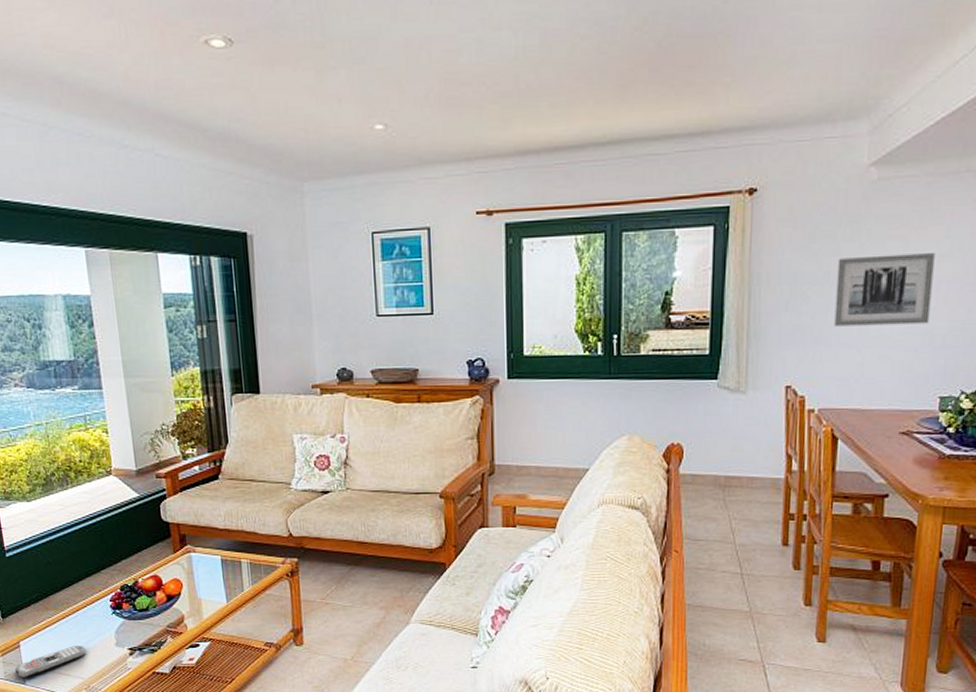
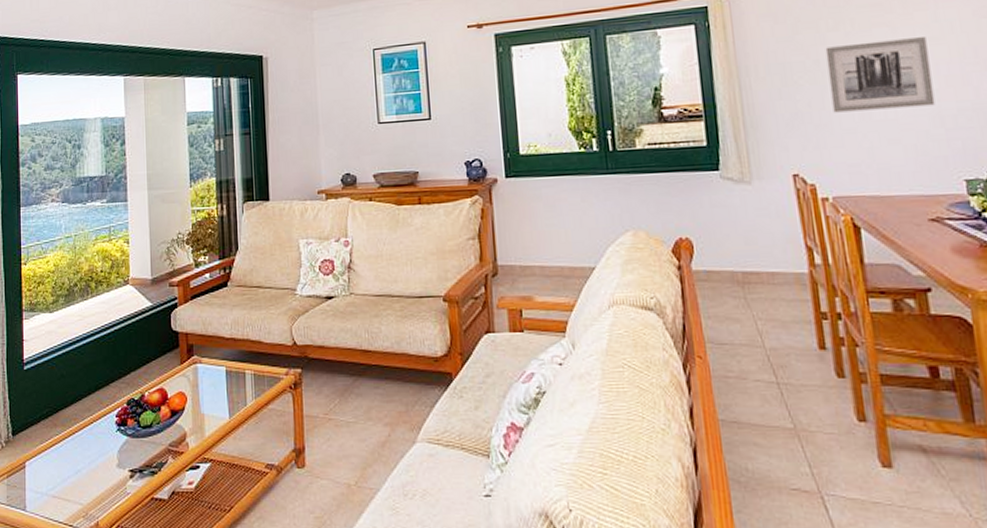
remote control: present [14,646,87,678] -> none [17,467,88,504]

